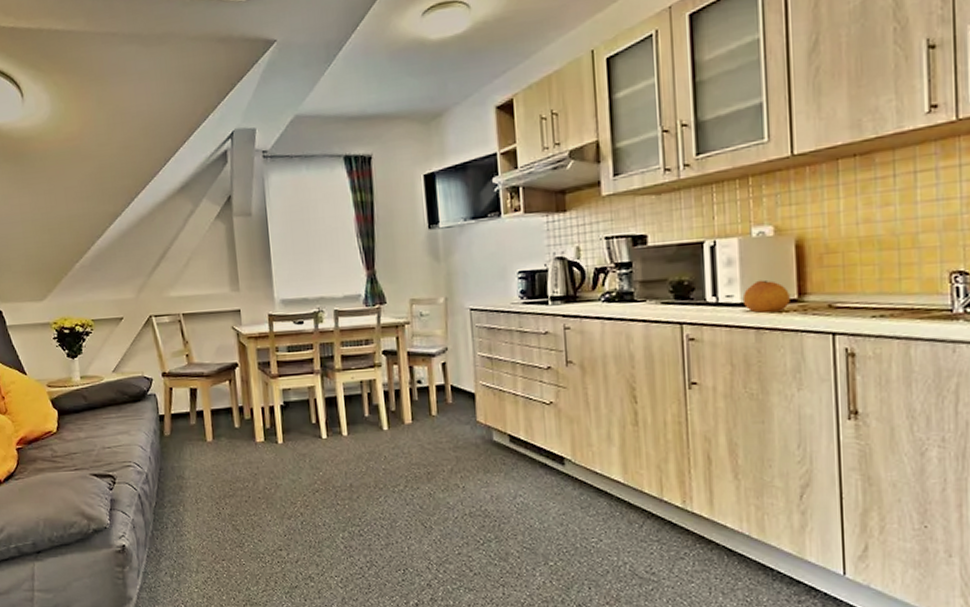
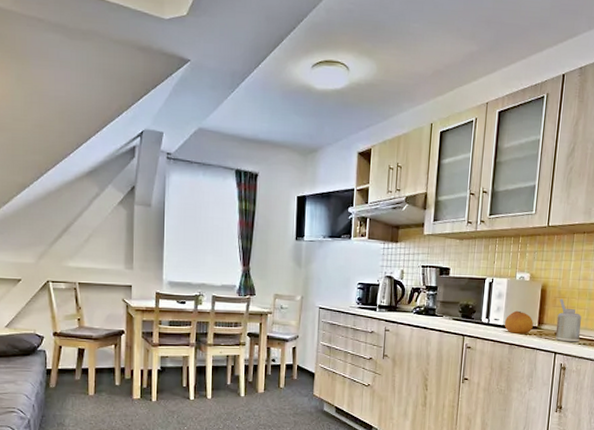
soap dispenser: none [828,254,873,317] -> present [555,298,582,342]

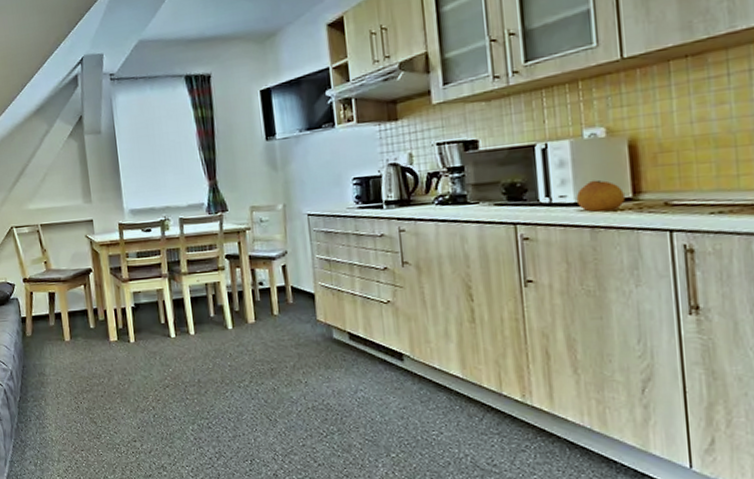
soap dispenser: present [555,298,582,342] -> none [663,153,711,214]

